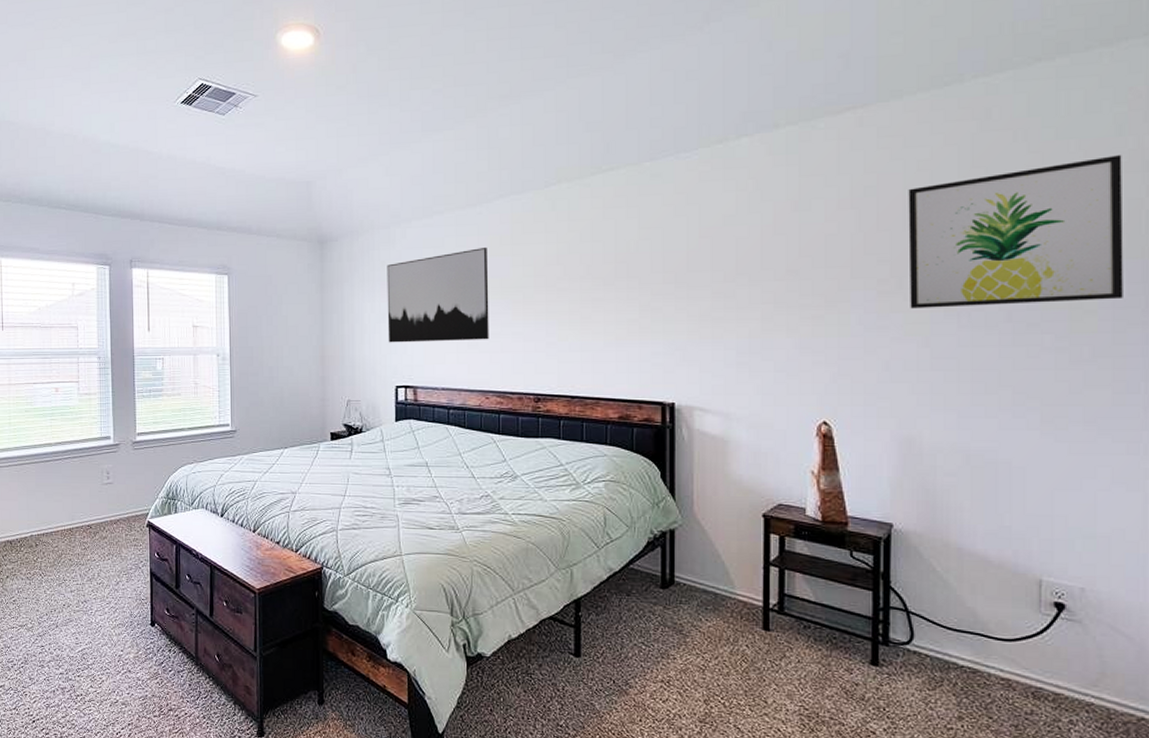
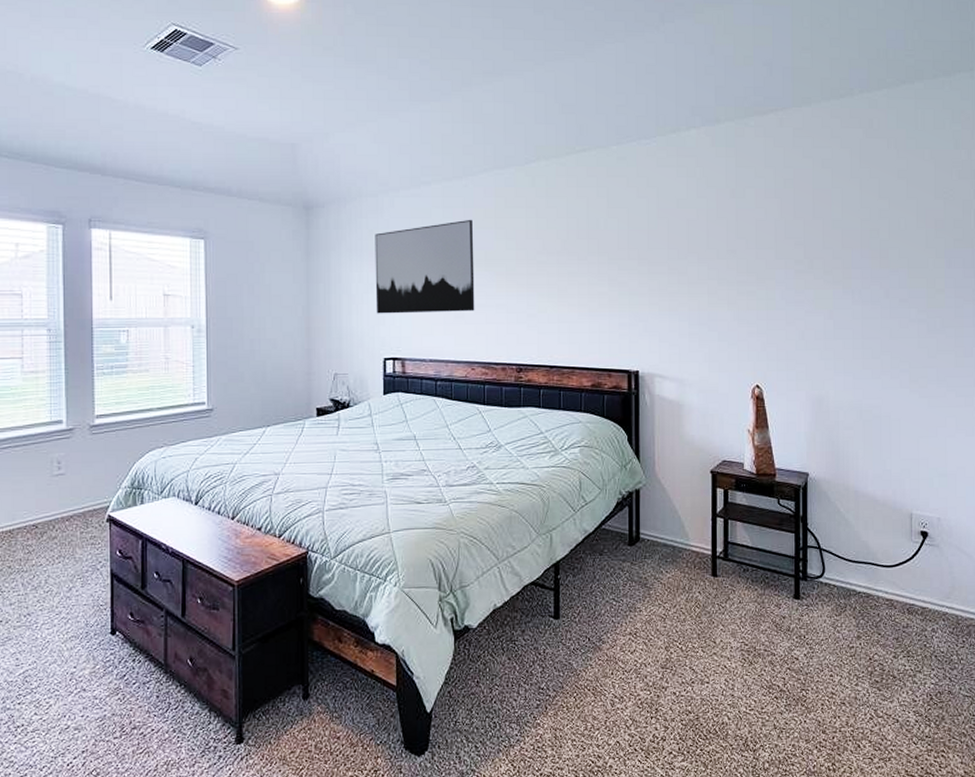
wall art: present [908,155,1124,309] -> none [816,164,961,286]

